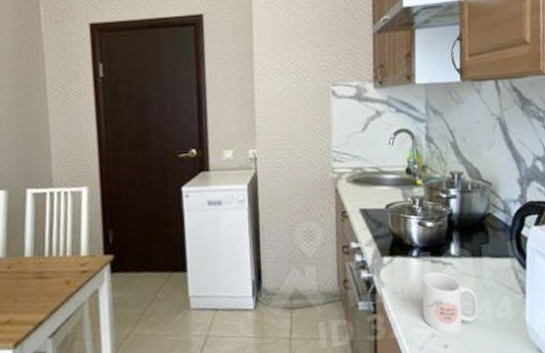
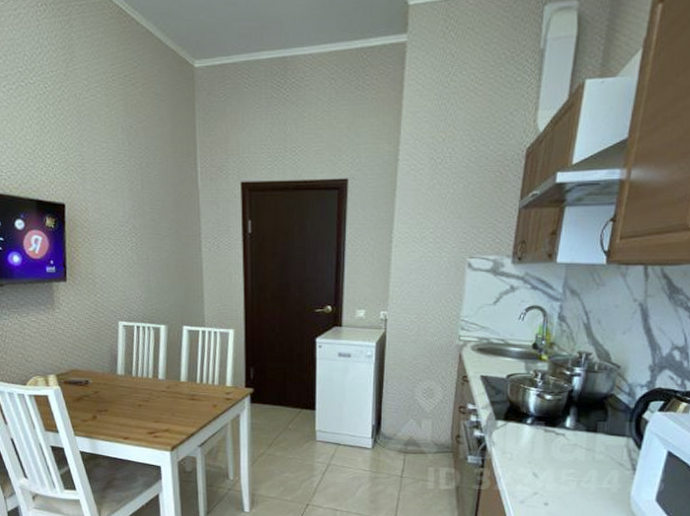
mug: present [422,271,479,333] -> none [528,439,585,494]

